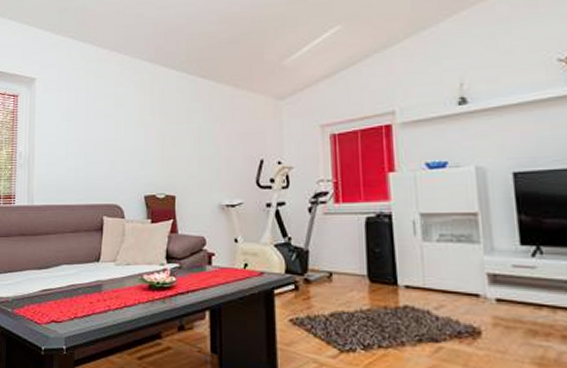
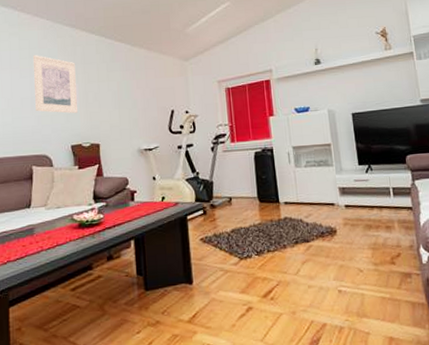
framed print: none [108,94,154,161] -> present [32,55,79,114]

